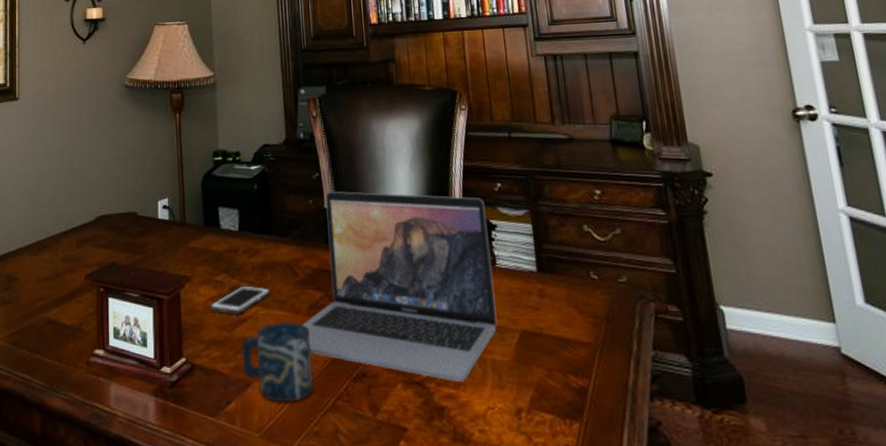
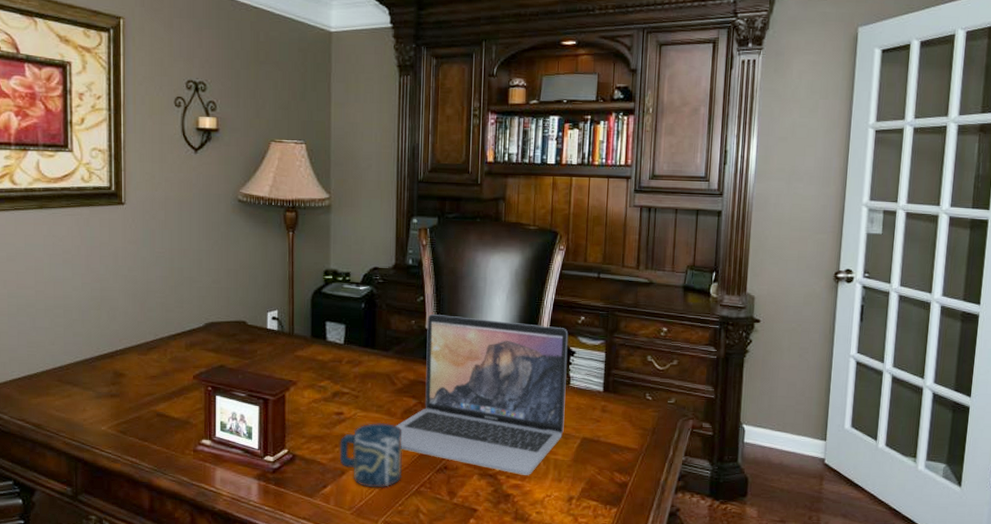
cell phone: present [210,285,270,315] -> none [313,391,369,415]

